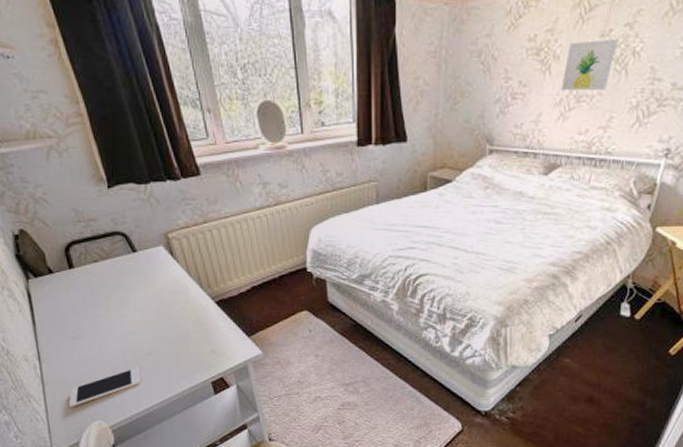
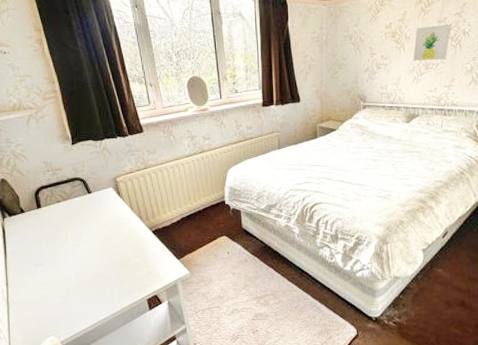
cell phone: present [68,366,141,407] -> none [28,288,89,326]

